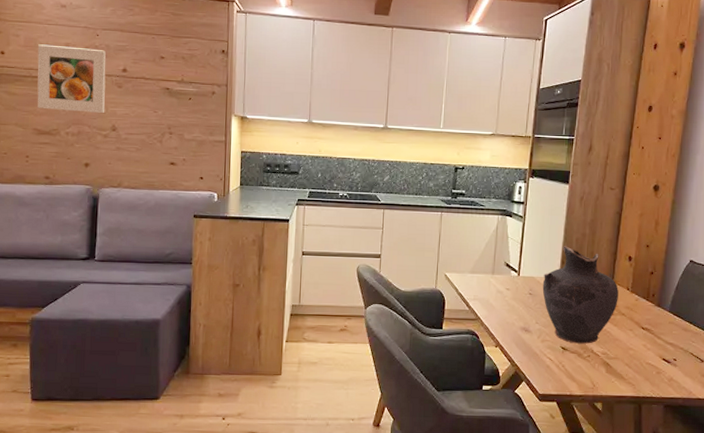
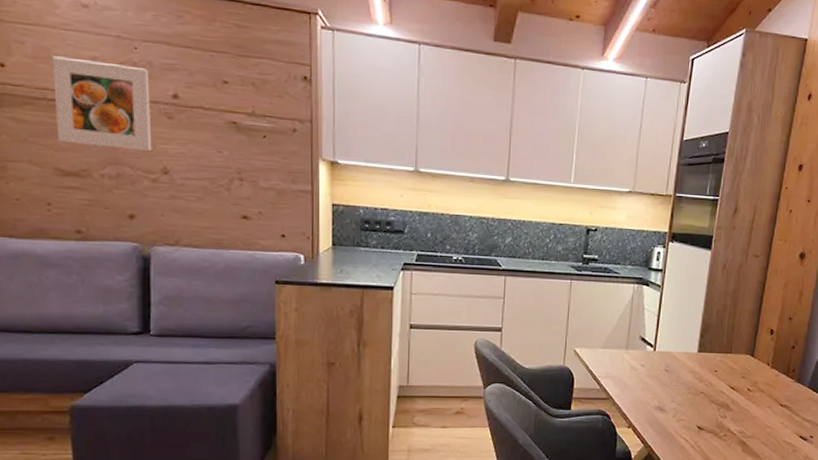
vase: present [542,246,618,344] -> none [679,318,759,423]

